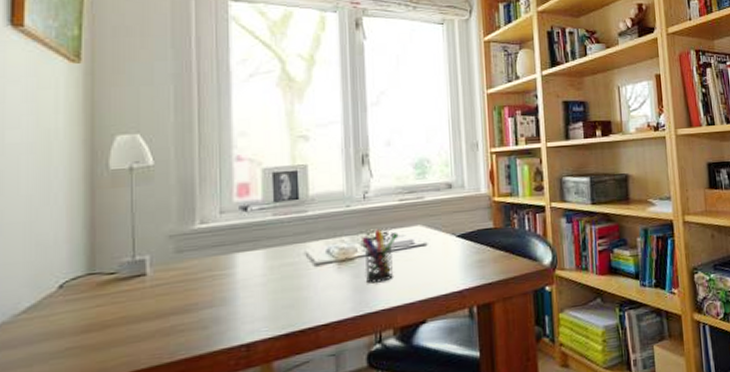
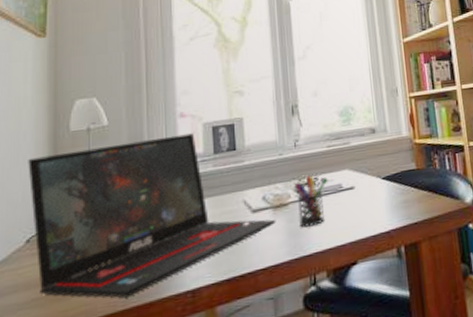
laptop: none [60,179,341,350] -> present [28,133,276,298]

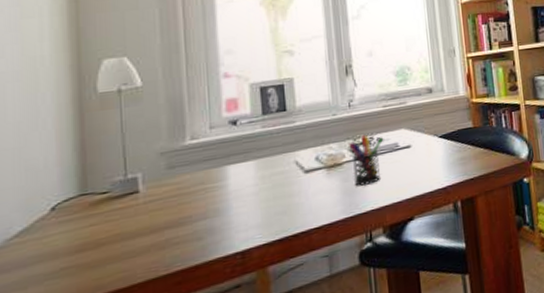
laptop: present [28,133,276,298] -> none [49,94,331,264]

